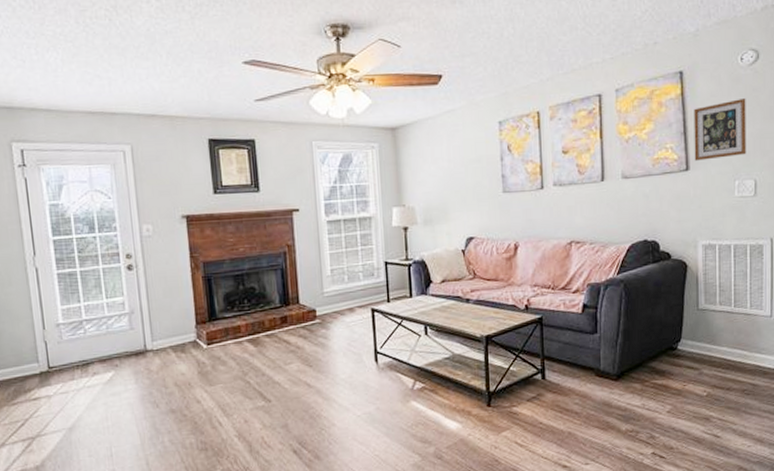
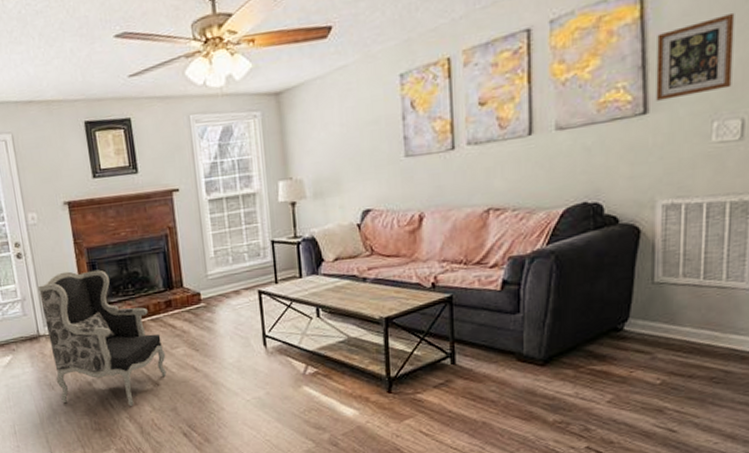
armchair: none [149,284,279,424] -> present [38,270,167,406]

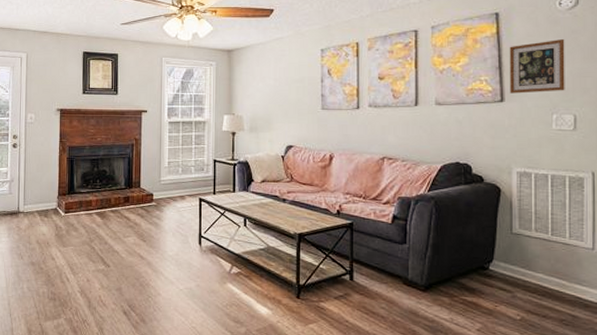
armchair: present [38,270,167,406] -> none [25,163,119,282]

